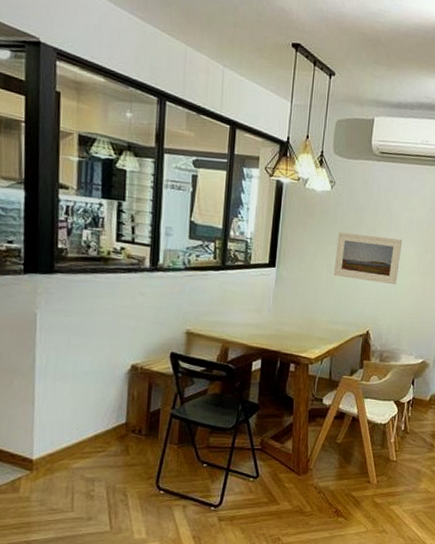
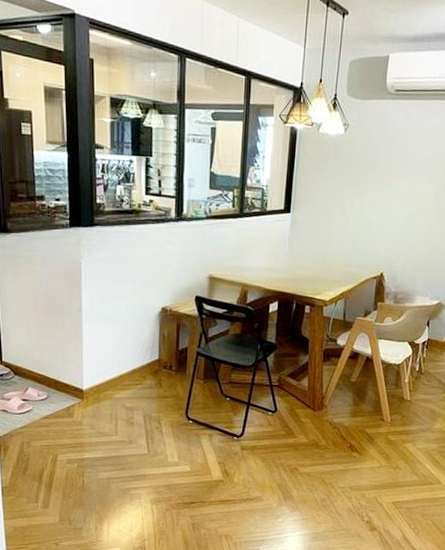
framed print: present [333,232,403,285] -> none [347,174,419,226]

